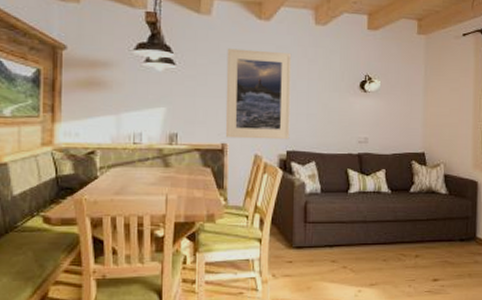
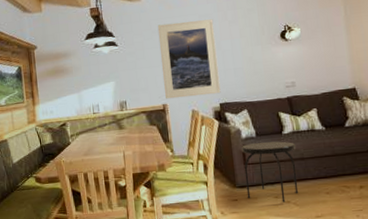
side table: none [303,200,360,268] -> present [241,141,299,203]

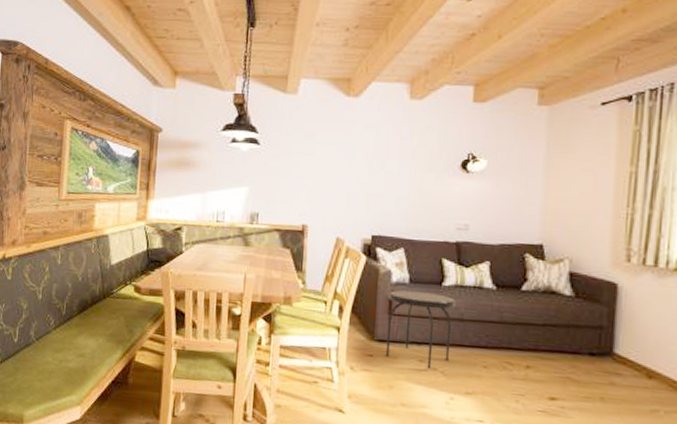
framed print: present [157,19,221,99] -> none [307,127,382,224]

